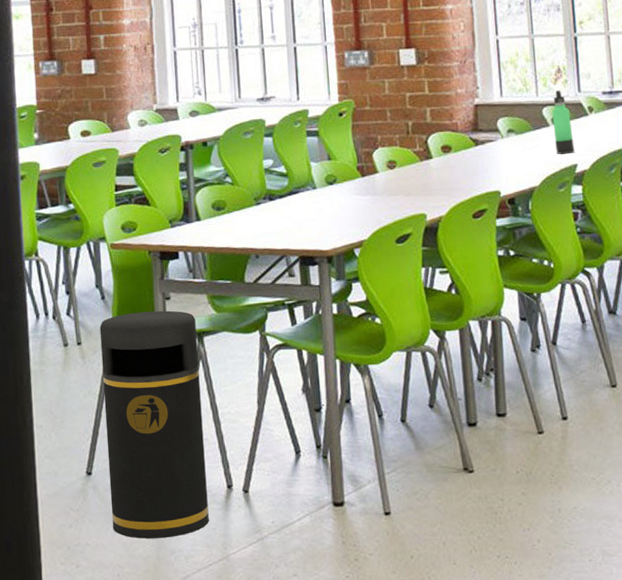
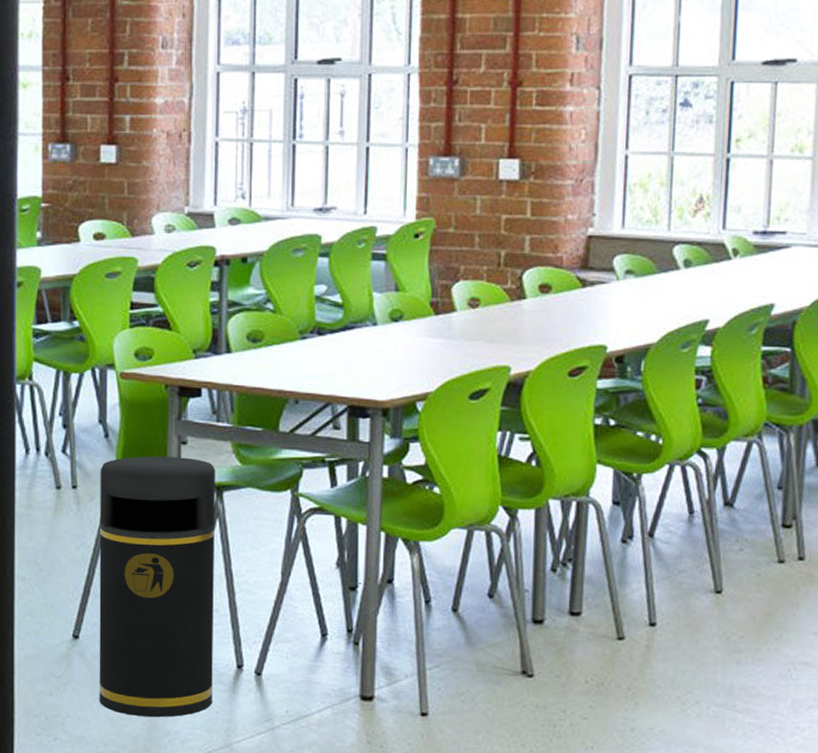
thermos bottle: present [552,90,574,154] -> none [684,225,709,306]

